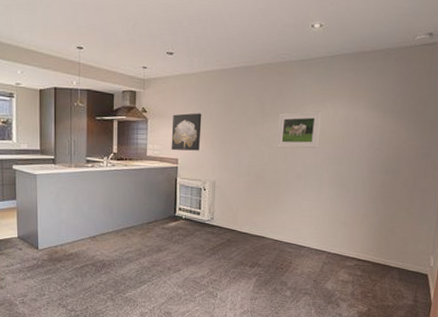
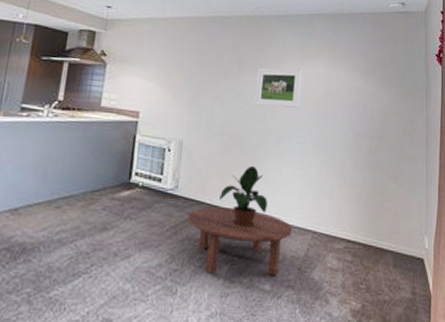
wall art: present [171,113,202,151] -> none [131,60,172,104]
coffee table: none [223,234,309,286] -> present [188,207,292,276]
potted plant: none [248,200,289,250] -> present [219,165,268,228]

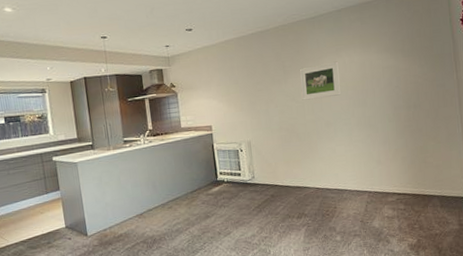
coffee table: present [188,207,292,276] -> none [267,184,351,236]
potted plant: present [219,165,268,228] -> none [288,149,329,199]

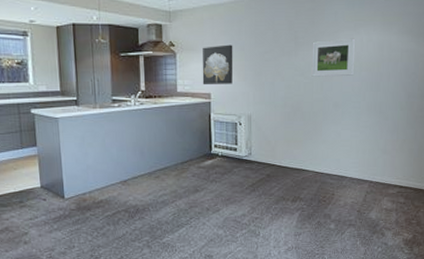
wall art: none [200,80,231,118] -> present [202,44,233,84]

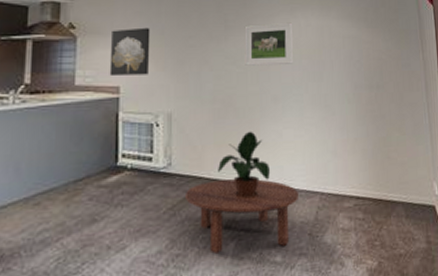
coffee table: none [262,167,351,219] -> present [186,179,298,254]
potted plant: none [287,131,330,182] -> present [218,131,271,199]

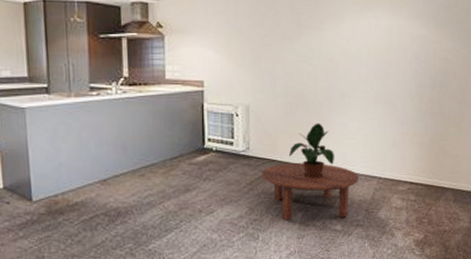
wall art: present [109,27,151,75] -> none [194,27,229,71]
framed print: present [244,22,293,66] -> none [315,22,362,64]

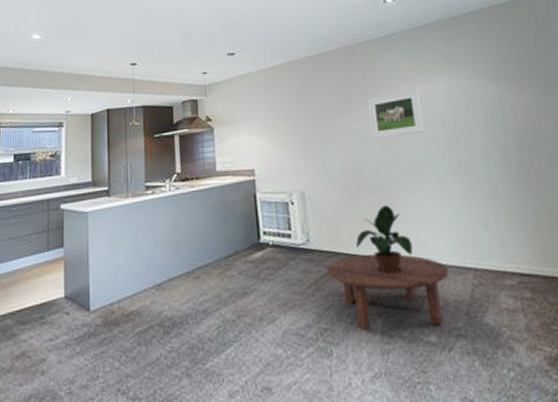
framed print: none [315,22,362,64] -> present [367,89,424,139]

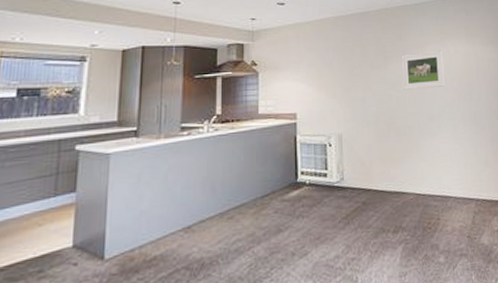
coffee table: present [326,254,449,330] -> none [357,189,457,257]
potted plant: present [356,204,414,275] -> none [384,147,431,207]

